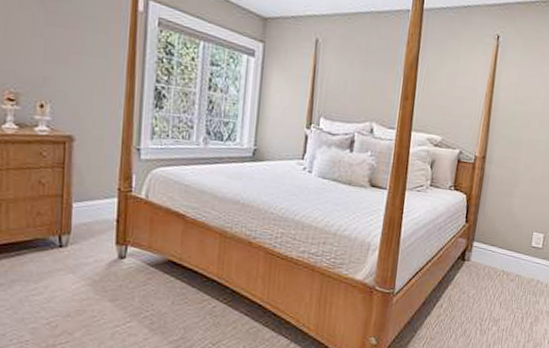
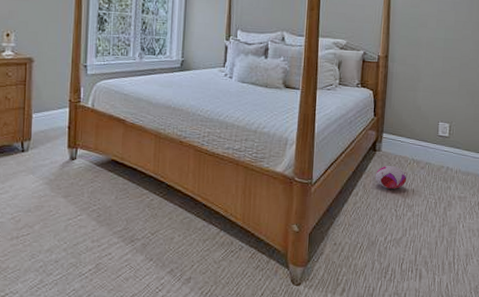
plush toy: none [461,277,495,302] -> present [375,166,407,189]

